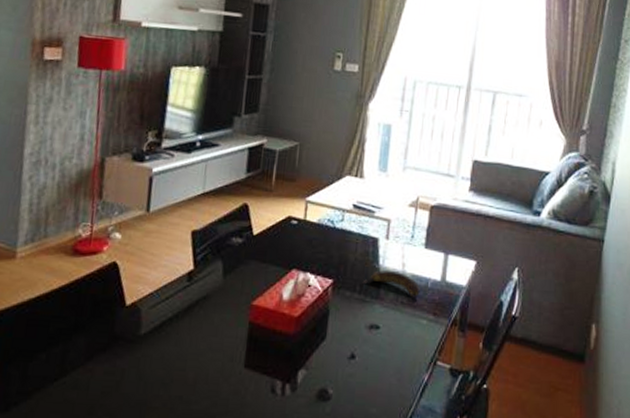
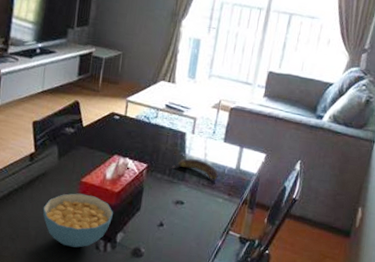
cereal bowl: none [204,320,293,392] -> present [42,193,114,248]

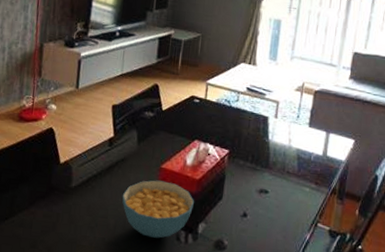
banana: present [171,158,219,182] -> none [254,144,304,169]

